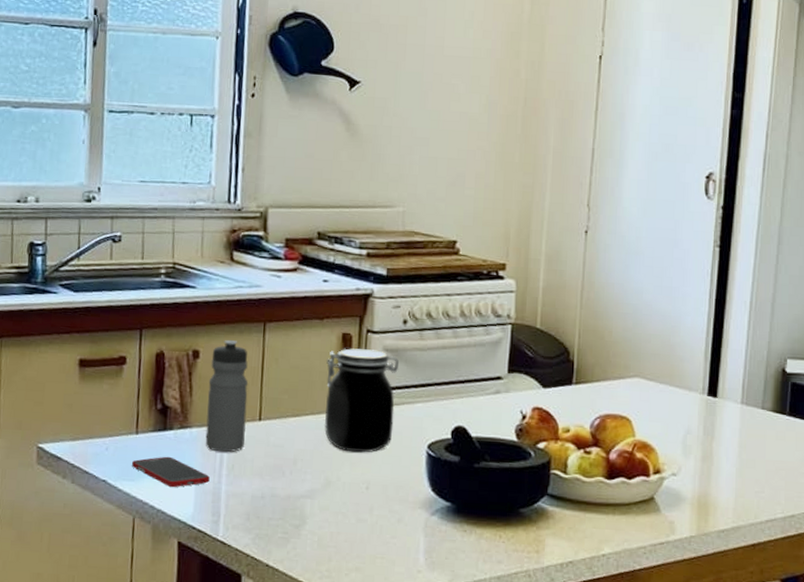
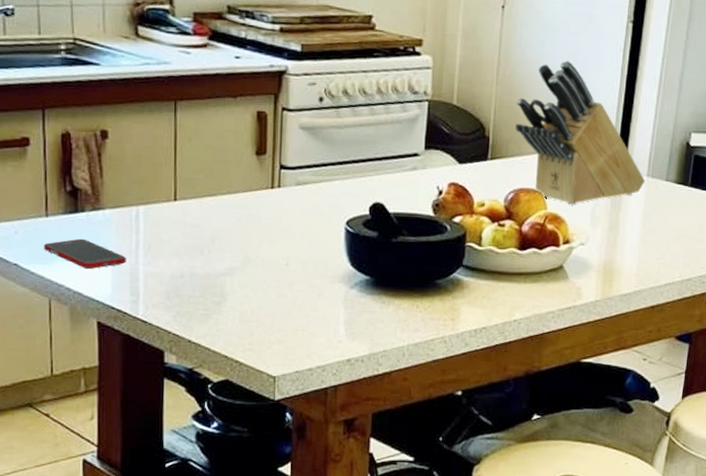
water bottle: present [205,339,249,453] -> none [119,118,162,233]
jar: present [325,348,400,453] -> none [242,126,316,231]
knife block: none [601,284,740,433] -> present [516,60,645,205]

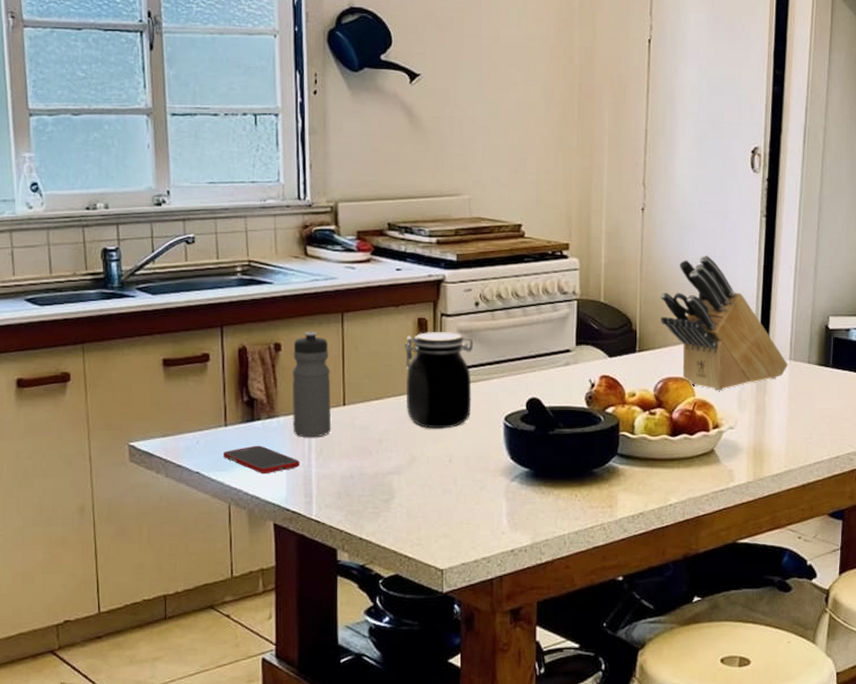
water bottle: none [119,118,162,233] -> present [292,331,331,438]
jar: none [242,126,316,231] -> present [404,332,474,429]

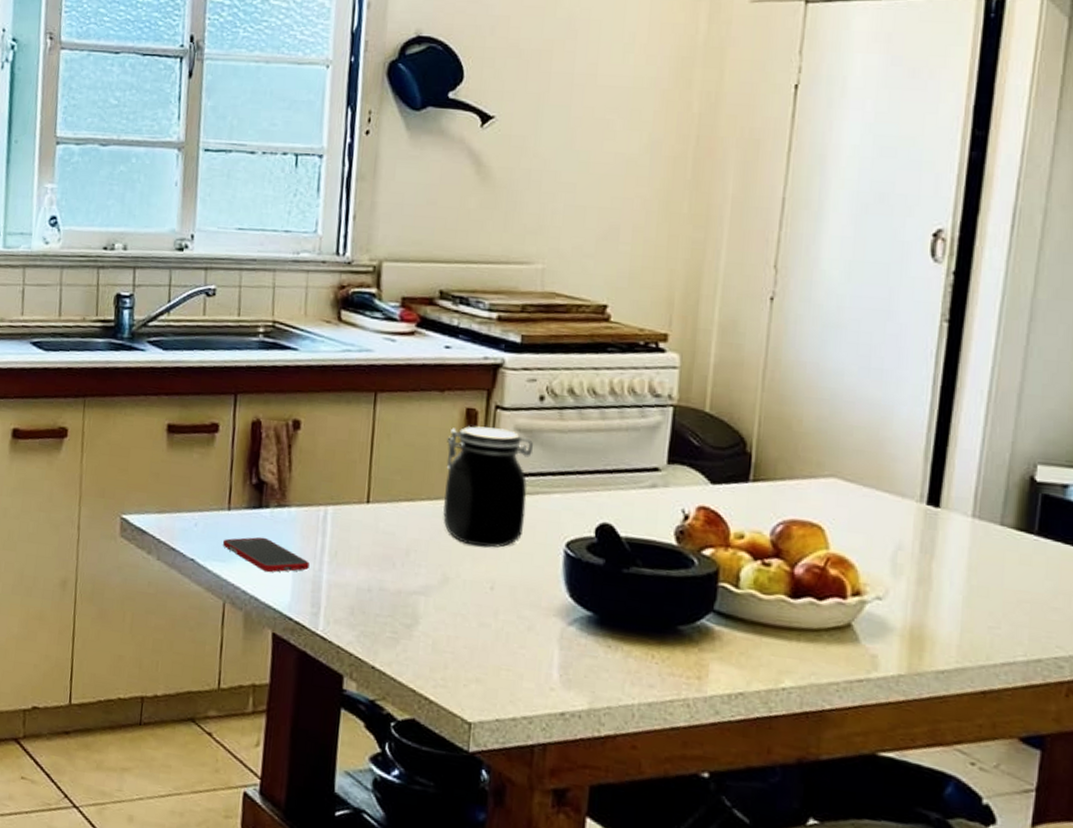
water bottle: present [292,331,331,438] -> none [305,409,356,537]
knife block: present [660,255,788,391] -> none [787,364,970,547]

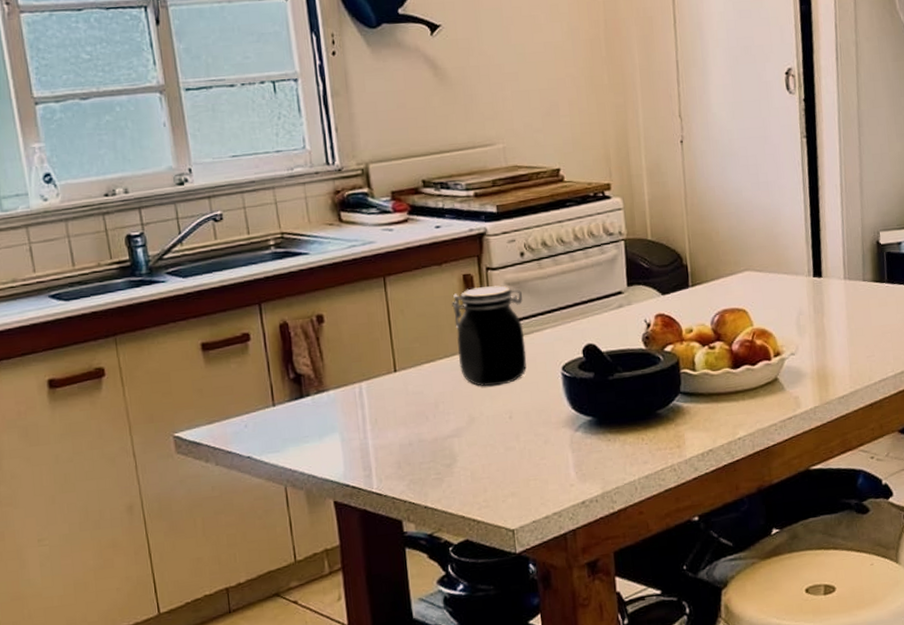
cell phone: present [223,536,309,573] -> none [274,422,355,452]

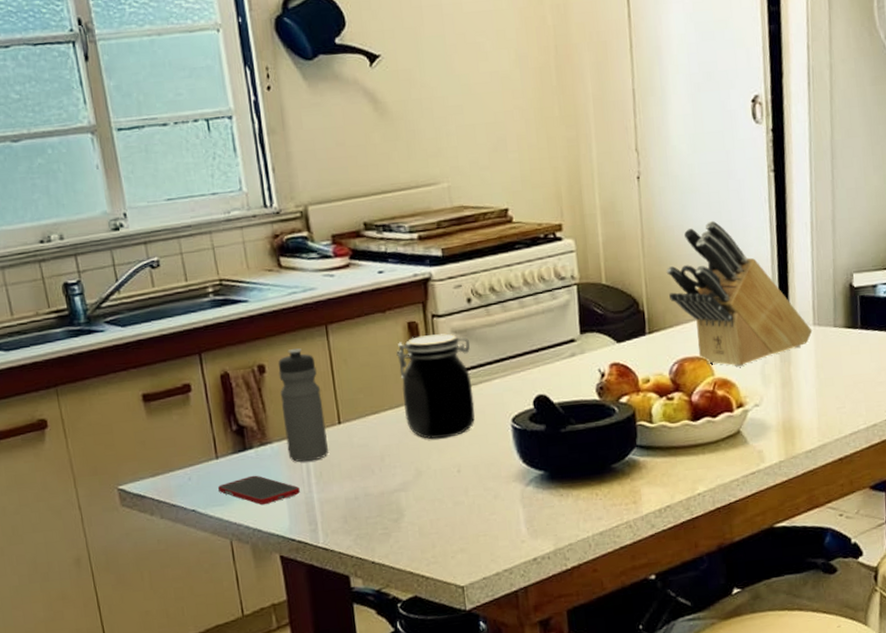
cell phone: none [274,422,355,452] -> present [218,475,300,505]
water bottle: none [336,298,384,409] -> present [278,348,328,462]
knife block: none [707,181,844,318] -> present [666,220,813,367]

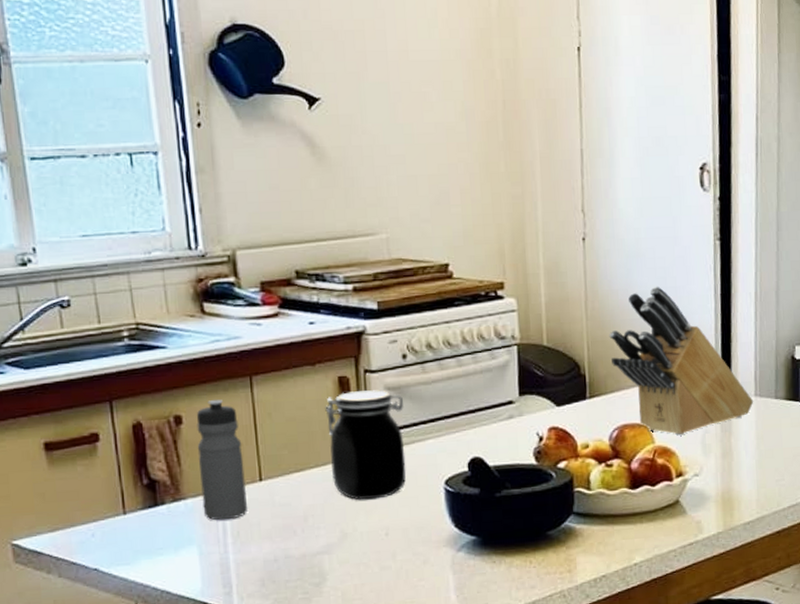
cell phone: present [218,475,300,505] -> none [124,533,215,566]

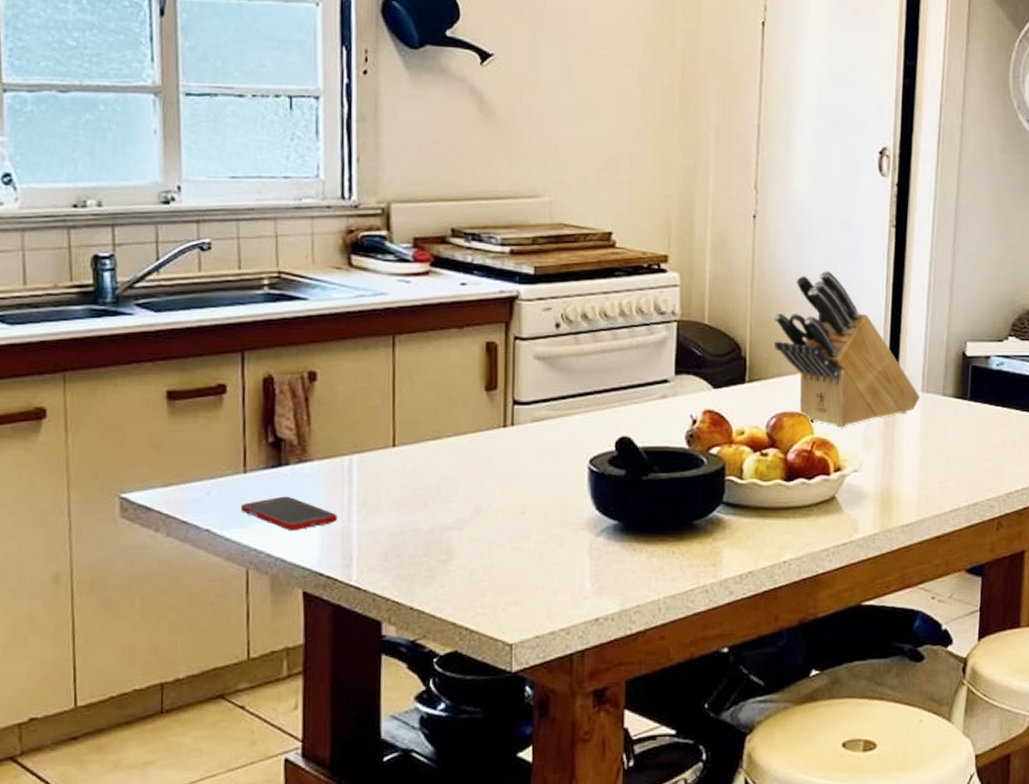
cell phone: none [124,533,215,566] -> present [241,496,337,532]
water bottle: present [196,399,247,521] -> none [329,357,378,486]
jar: present [325,390,406,500] -> none [469,358,553,474]

